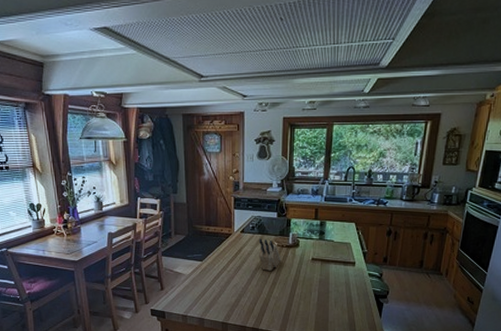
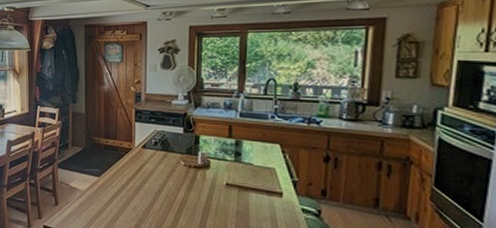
knife block: present [258,238,282,271] -> none [161,156,189,194]

